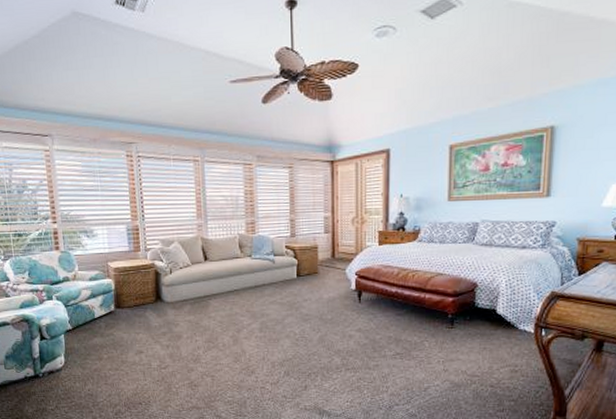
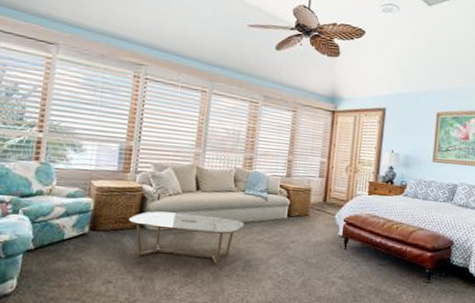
coffee table: none [148,283,256,330] -> present [129,211,245,266]

